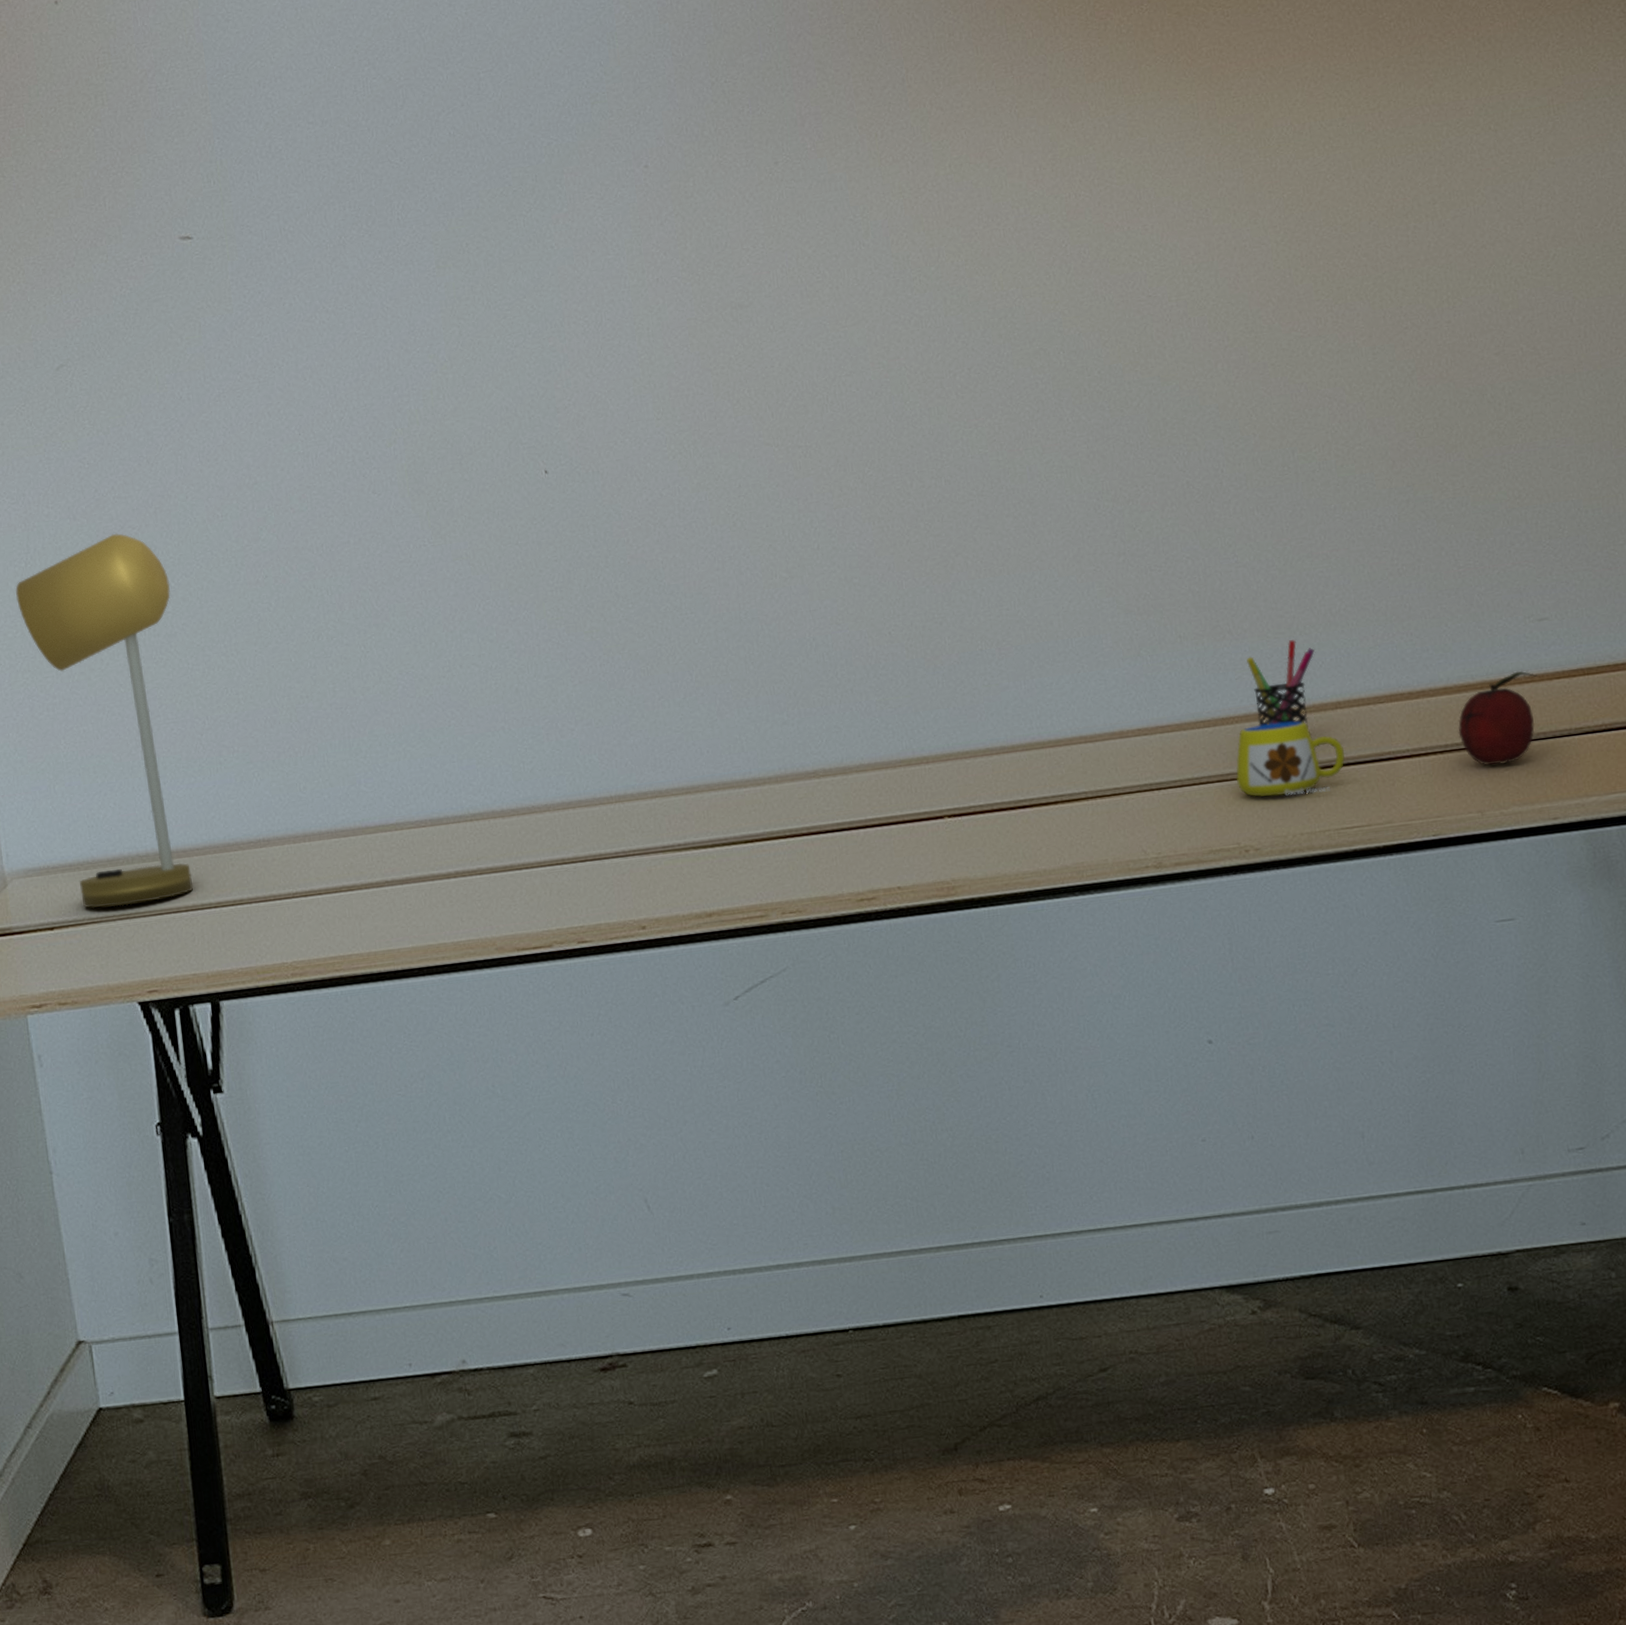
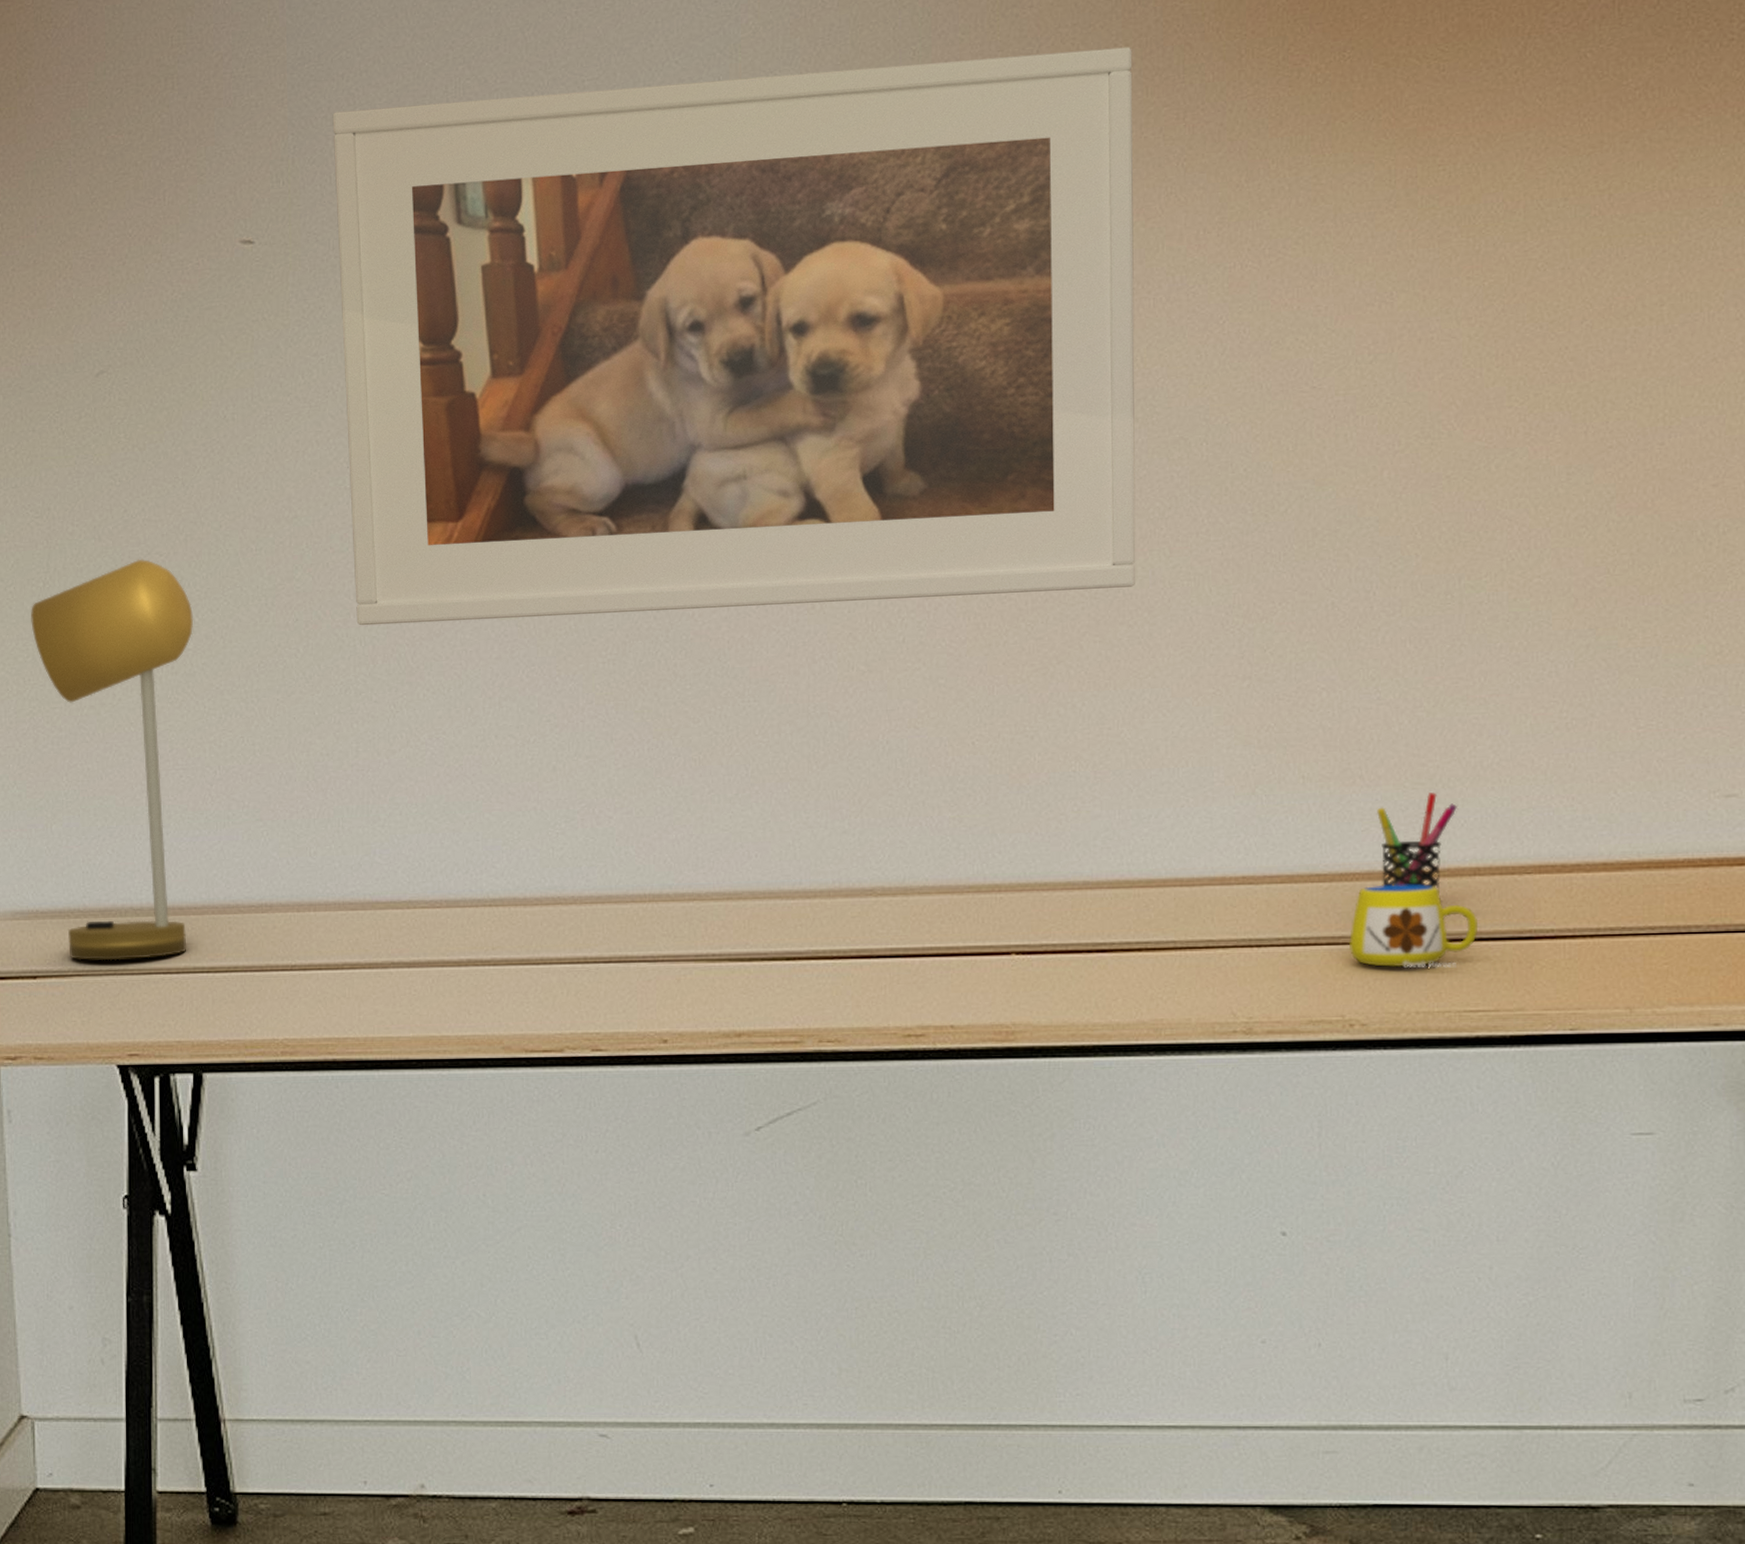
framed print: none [253,12,1016,577] -> present [332,47,1136,626]
fruit: present [1458,670,1538,766] -> none [1614,852,1717,957]

